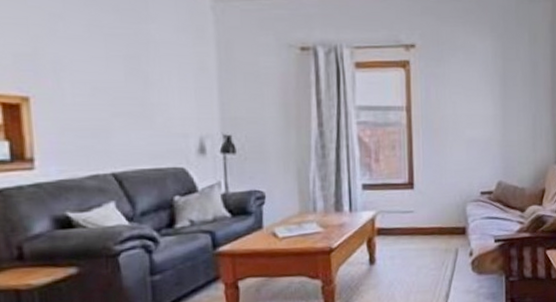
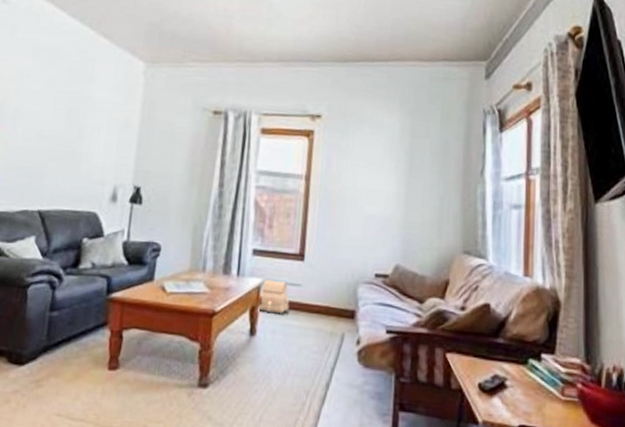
satchel: none [374,210,405,241] -> present [257,279,290,314]

